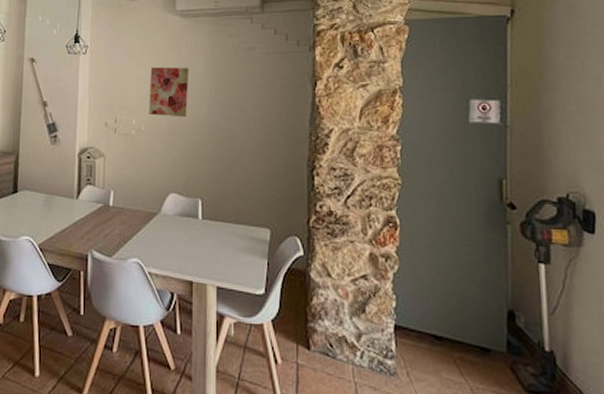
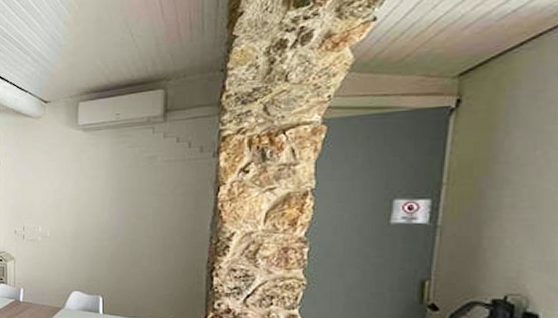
wall art: present [149,67,189,118] -> none [53,178,91,224]

